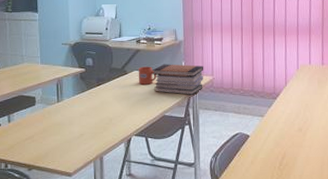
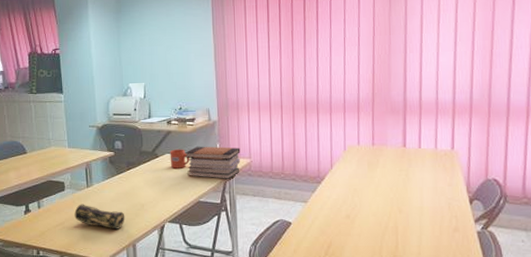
pencil case: none [44,118,94,143] -> present [74,204,125,229]

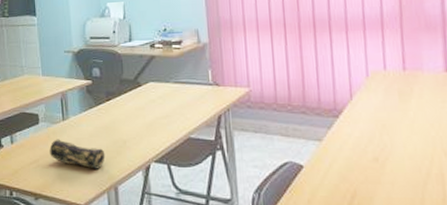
mug: present [170,149,190,169] -> none [154,76,178,99]
book stack: present [184,146,241,179] -> none [171,73,237,112]

